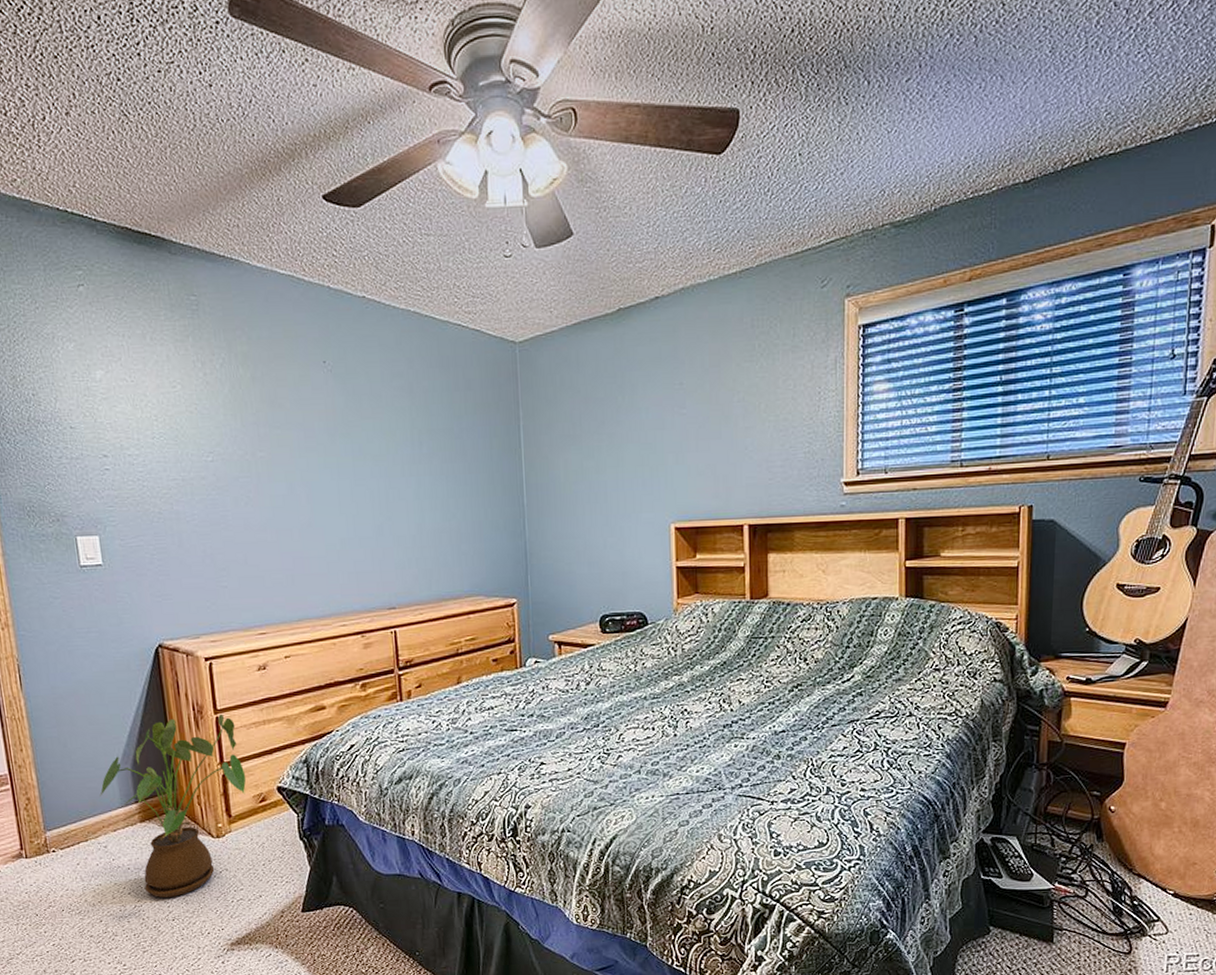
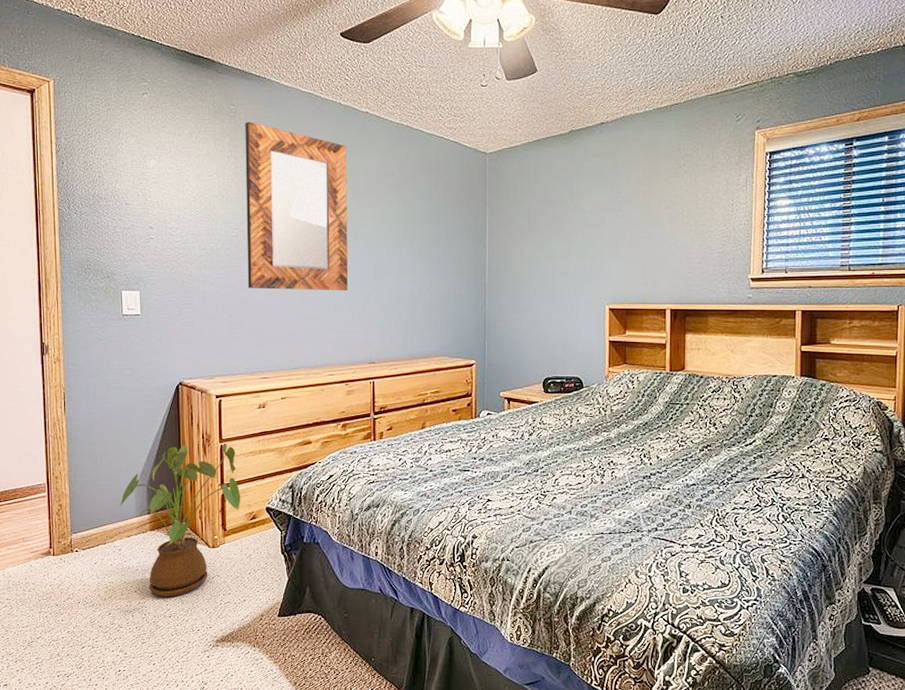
home mirror: none [211,315,356,526] -> present [245,121,348,291]

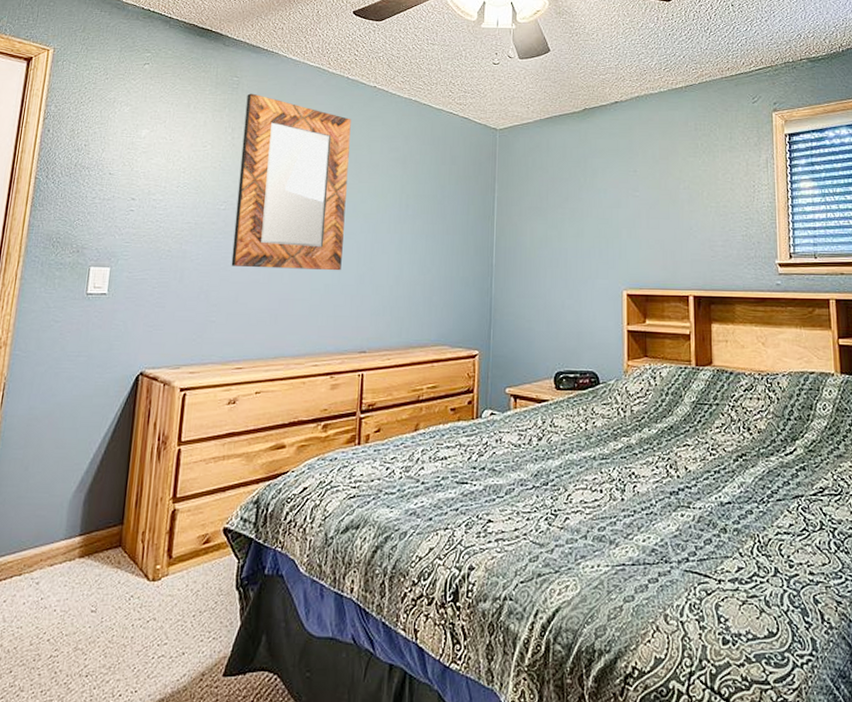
house plant: present [119,443,241,597] -> none [46,446,195,648]

